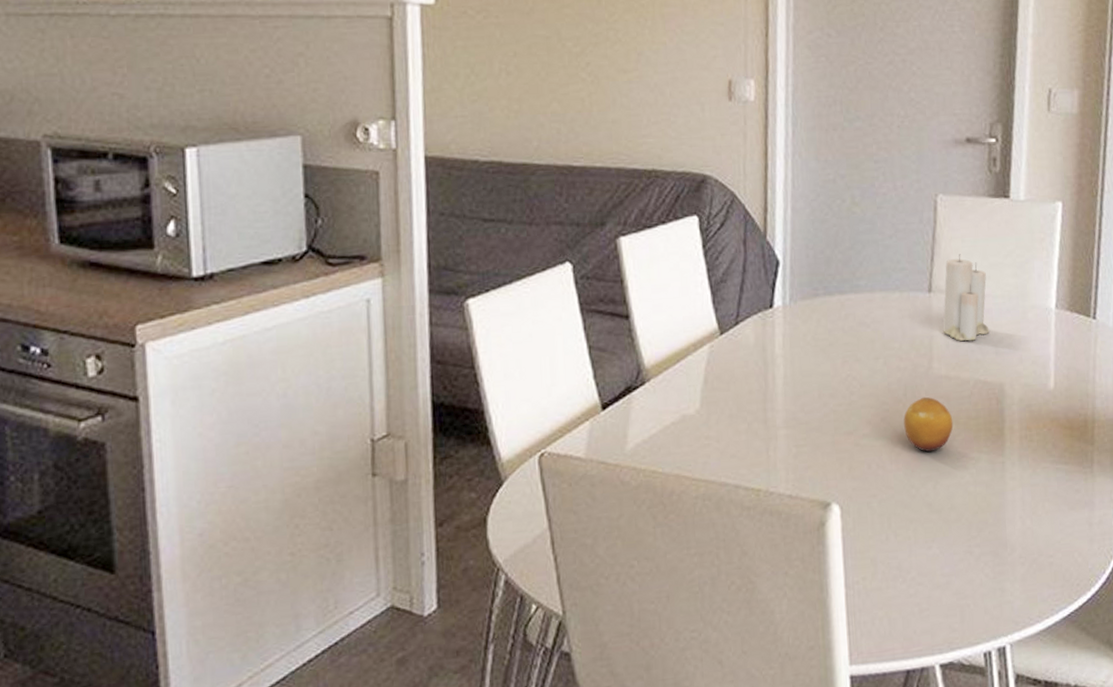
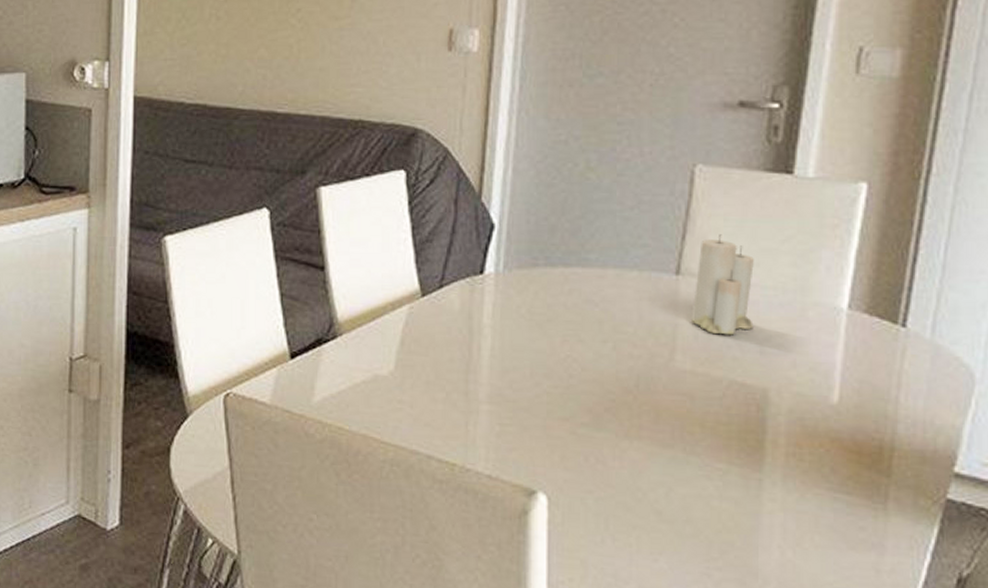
fruit: present [903,396,953,453] -> none [633,391,697,455]

